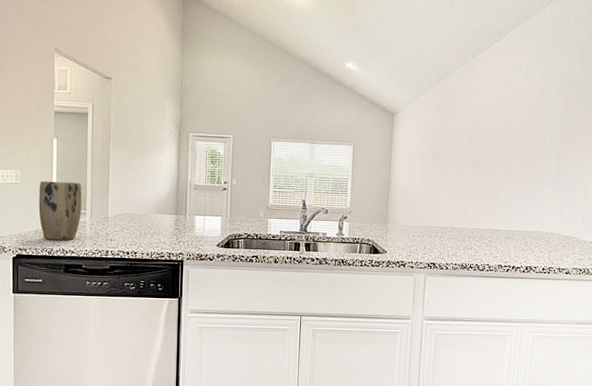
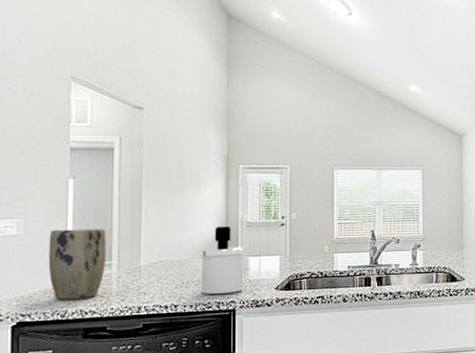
soap dispenser: none [156,187,192,246] -> present [200,227,244,294]

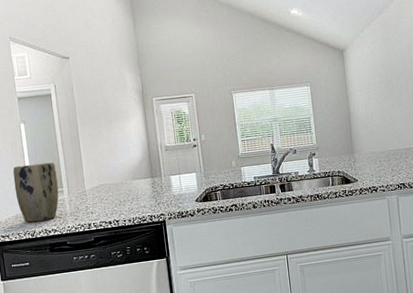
soap dispenser: present [200,227,244,294] -> none [131,151,169,210]

